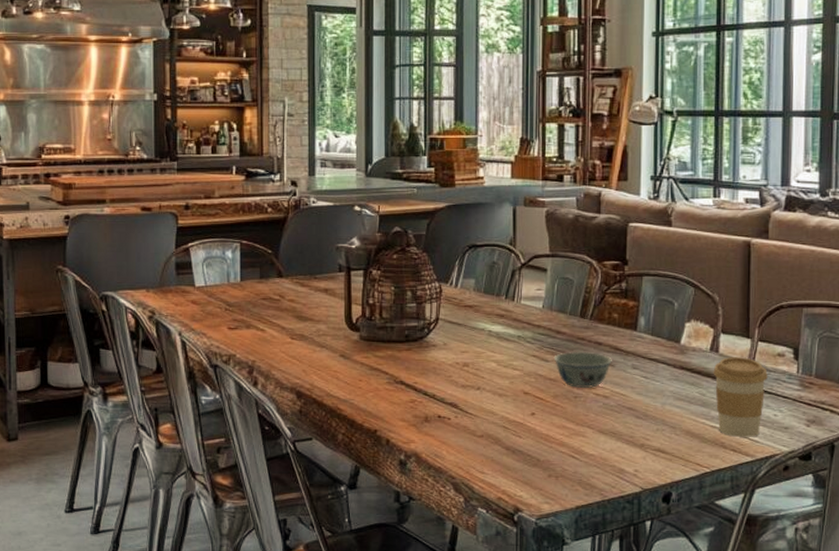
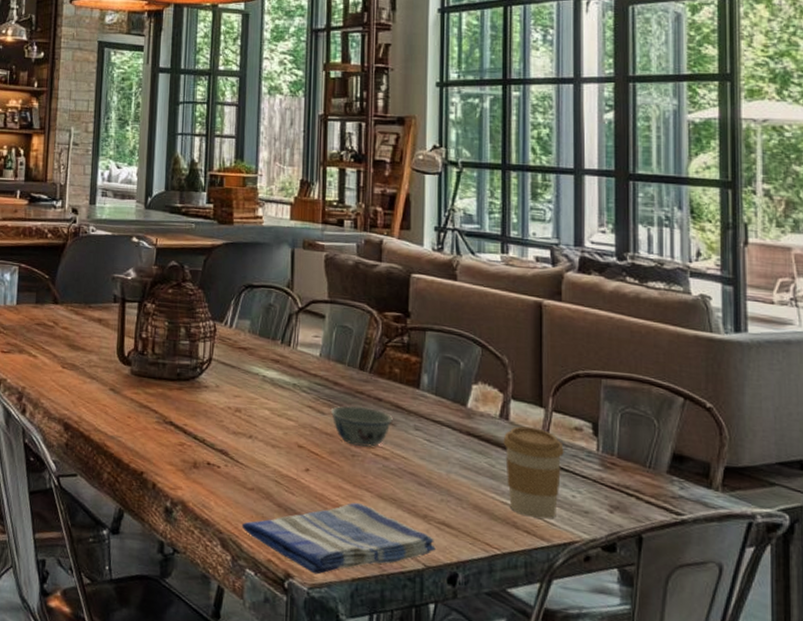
dish towel: none [472,440,652,506] -> present [241,503,436,575]

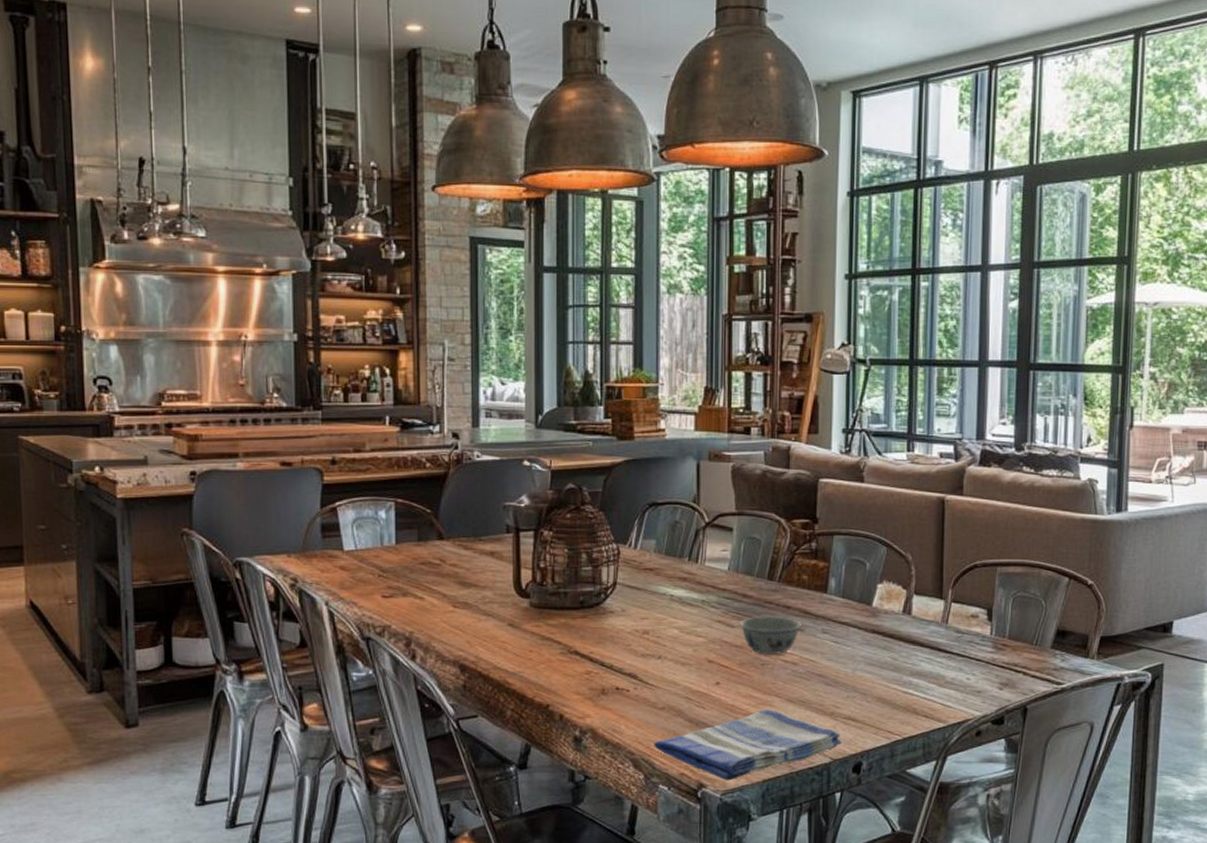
coffee cup: present [503,426,564,519] -> none [905,619,961,702]

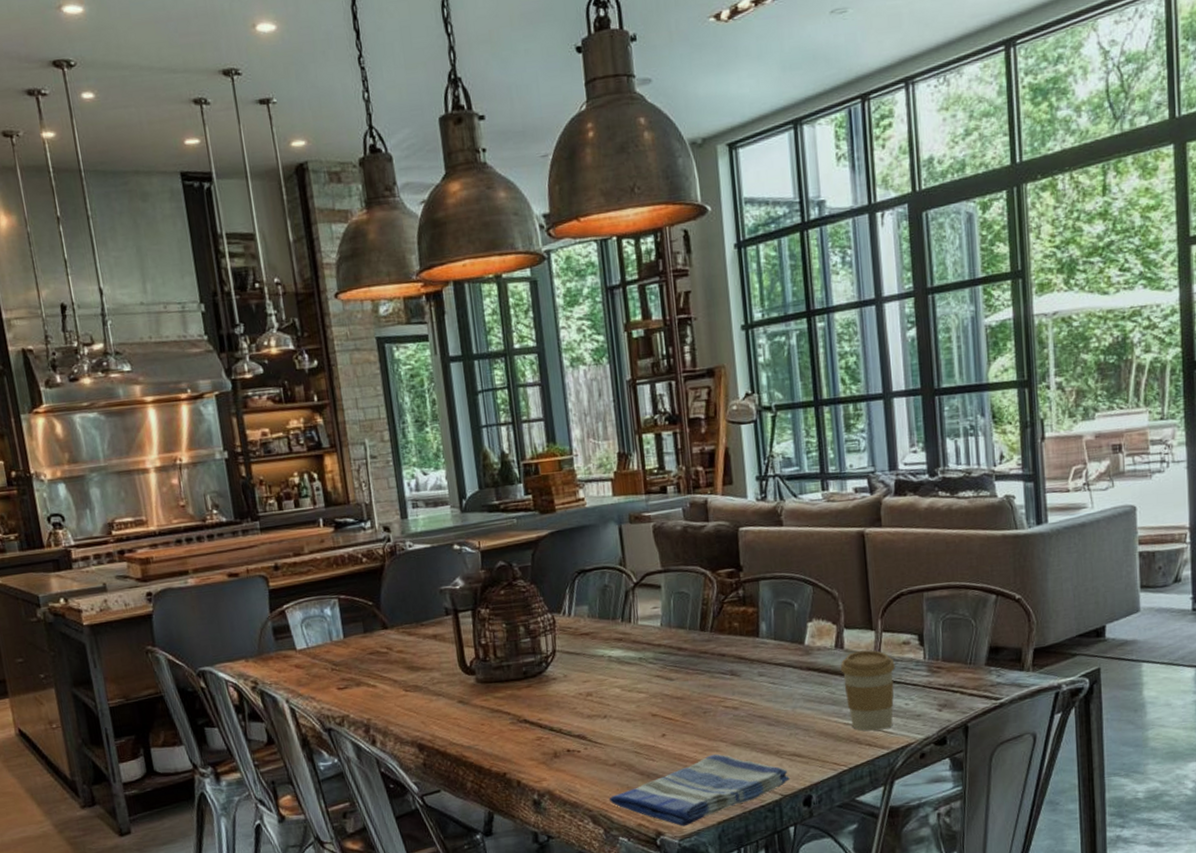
bowl: present [739,617,801,654] -> none [678,665,738,703]
coffee cup: none [905,619,961,702] -> present [840,650,895,731]

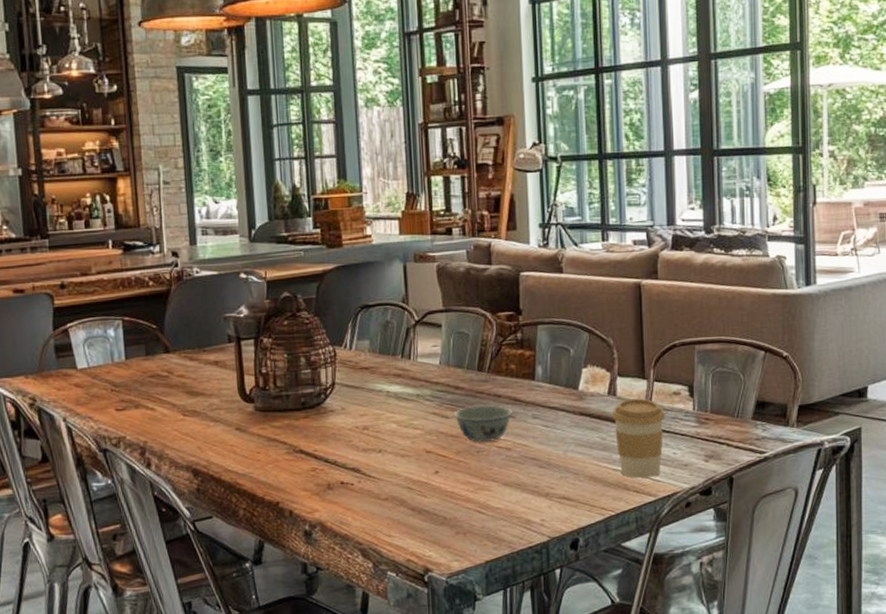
dish towel: present [608,754,790,827] -> none [379,494,558,564]
bowl: none [678,665,738,703] -> present [454,405,512,442]

